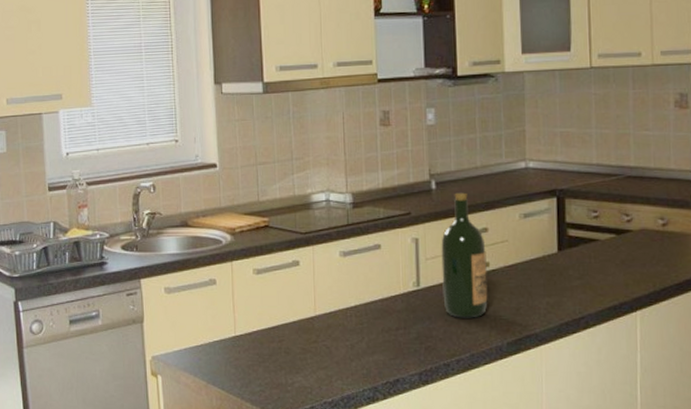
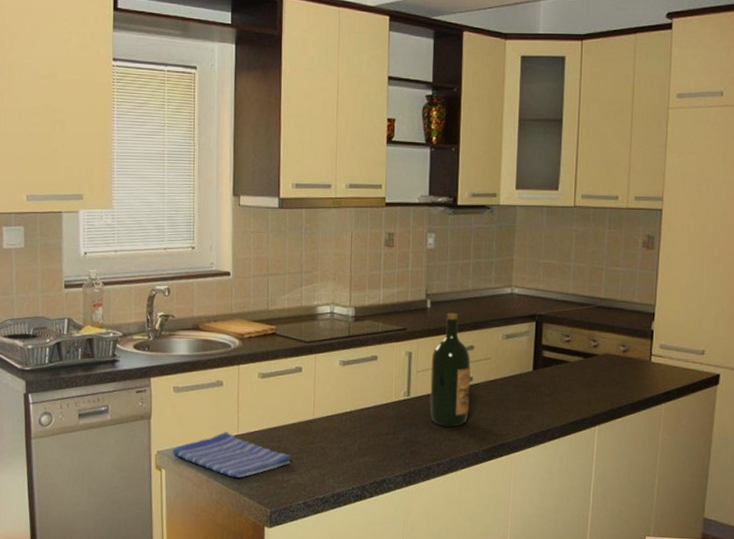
dish towel: none [168,333,294,382] -> present [173,432,291,478]

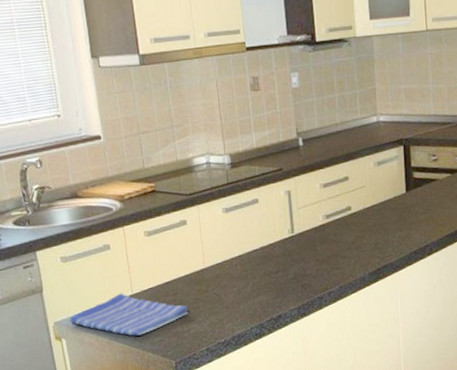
wine bottle: present [430,312,471,427] -> none [310,147,352,257]

